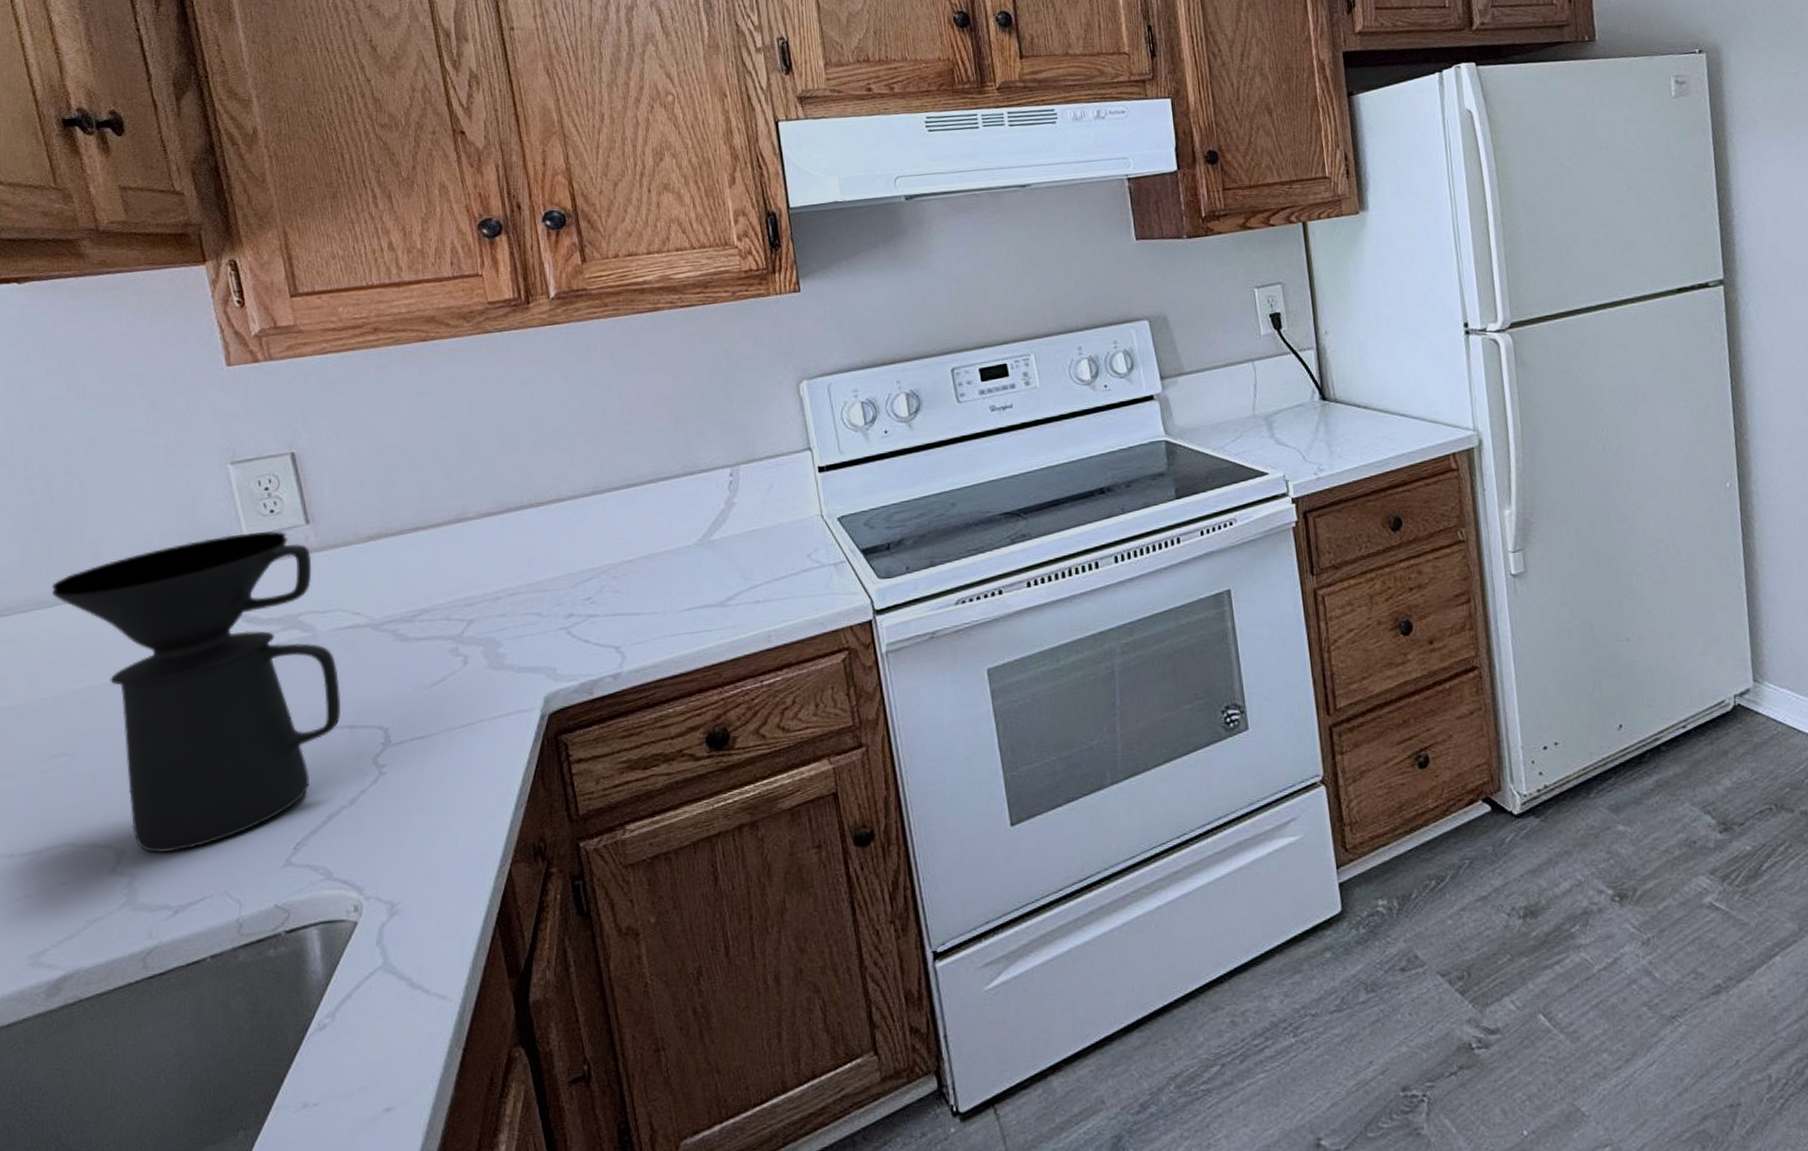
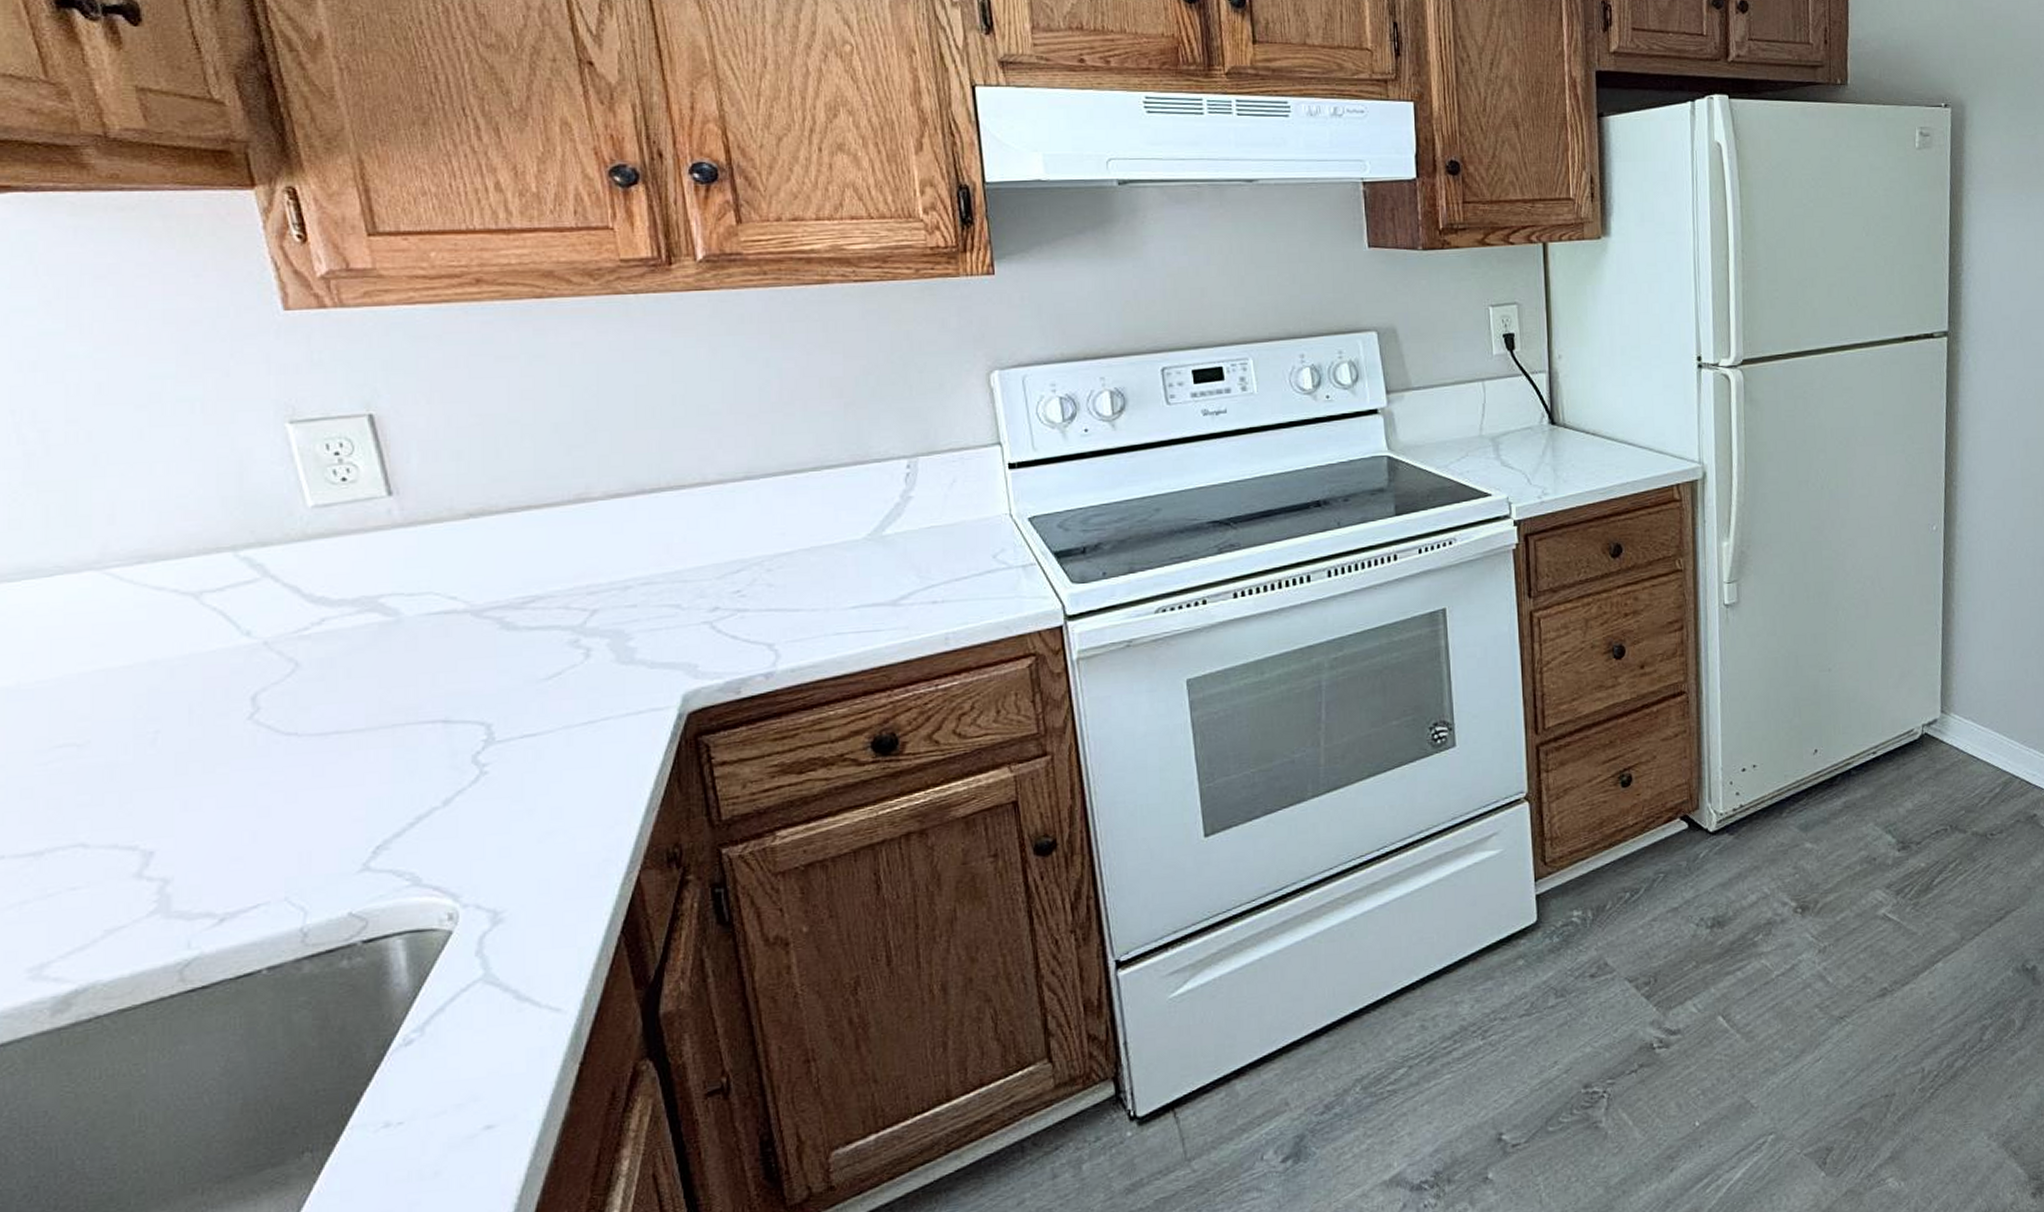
coffee maker: present [51,531,341,853] -> none [50,501,433,856]

